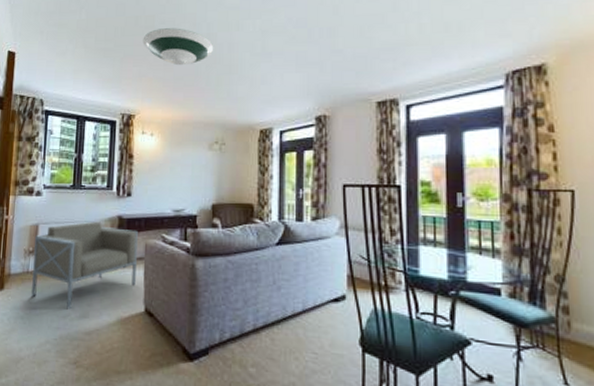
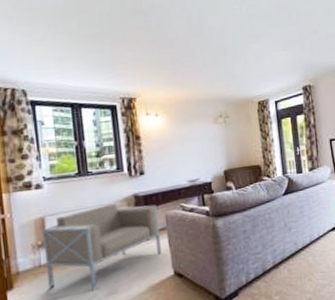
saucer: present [143,28,214,66] -> none [132,12,207,49]

